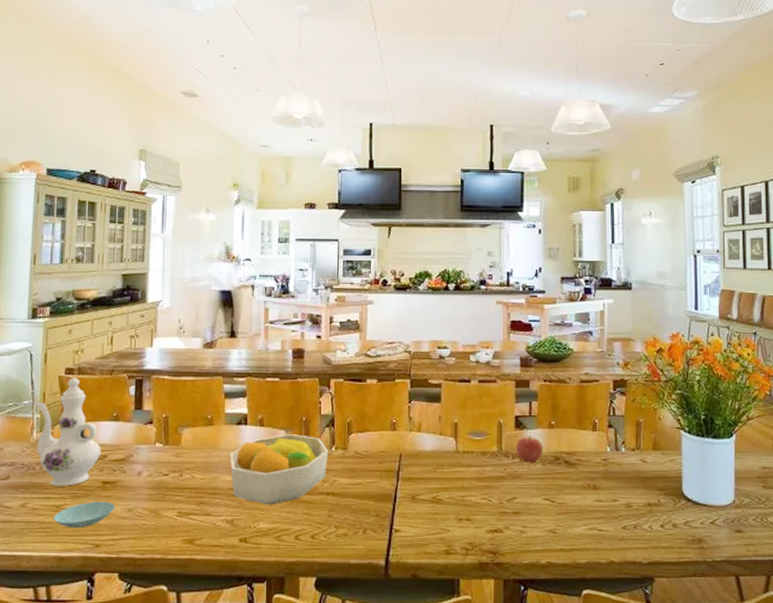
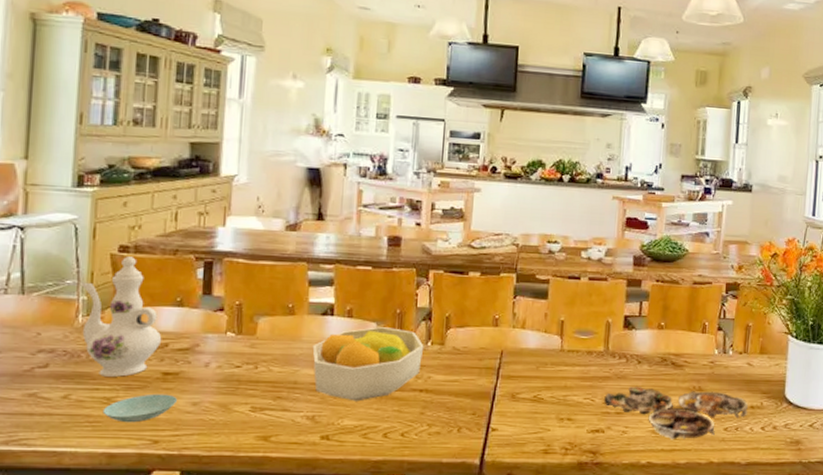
serving platter: none [501,486,645,540] -> present [604,386,748,440]
apple: present [516,434,543,463] -> none [623,335,651,363]

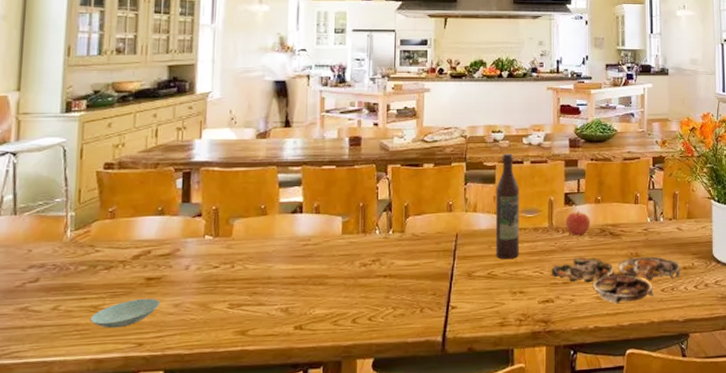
ewer: present [79,256,162,377] -> none [67,173,145,286]
fruit bowl: present [312,327,424,402] -> none [284,220,386,291]
wine bottle: none [544,267,574,383] -> present [495,153,519,260]
apple: none [623,335,651,363] -> present [566,210,590,236]

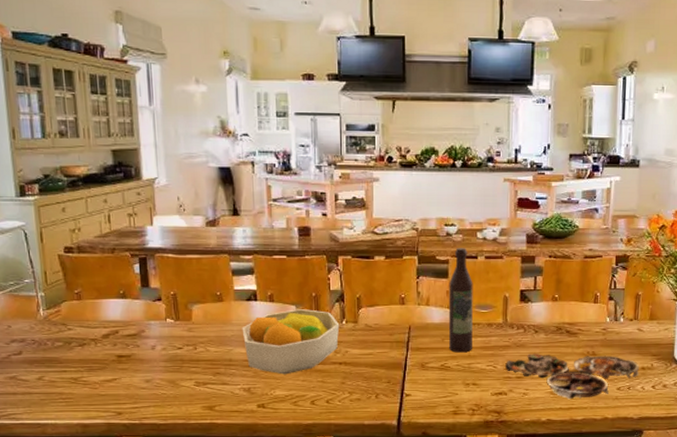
saucer: present [90,298,160,329] -> none [72,373,132,398]
fruit bowl: none [284,220,386,291] -> present [242,309,340,375]
apple: present [566,210,590,236] -> none [521,307,546,333]

